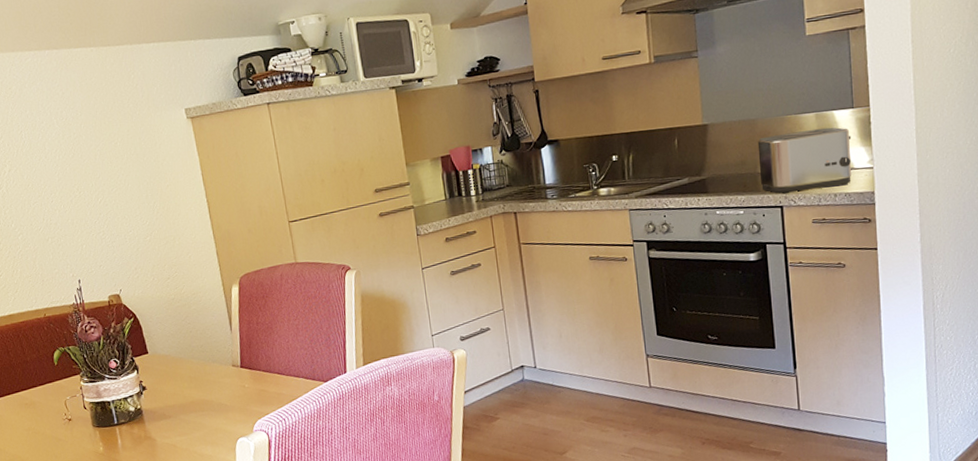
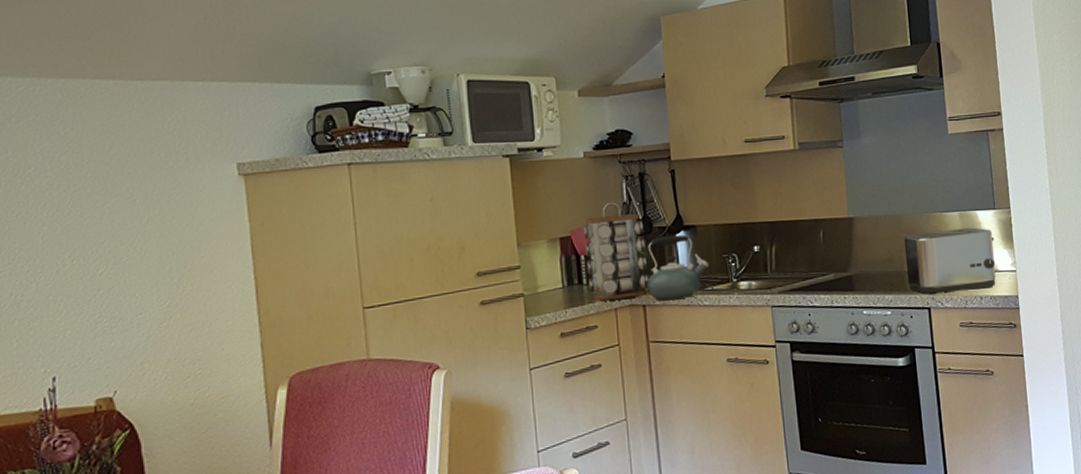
spice rack: none [460,122,519,211] -> present [583,202,649,302]
kettle: none [517,148,573,208] -> present [647,234,710,300]

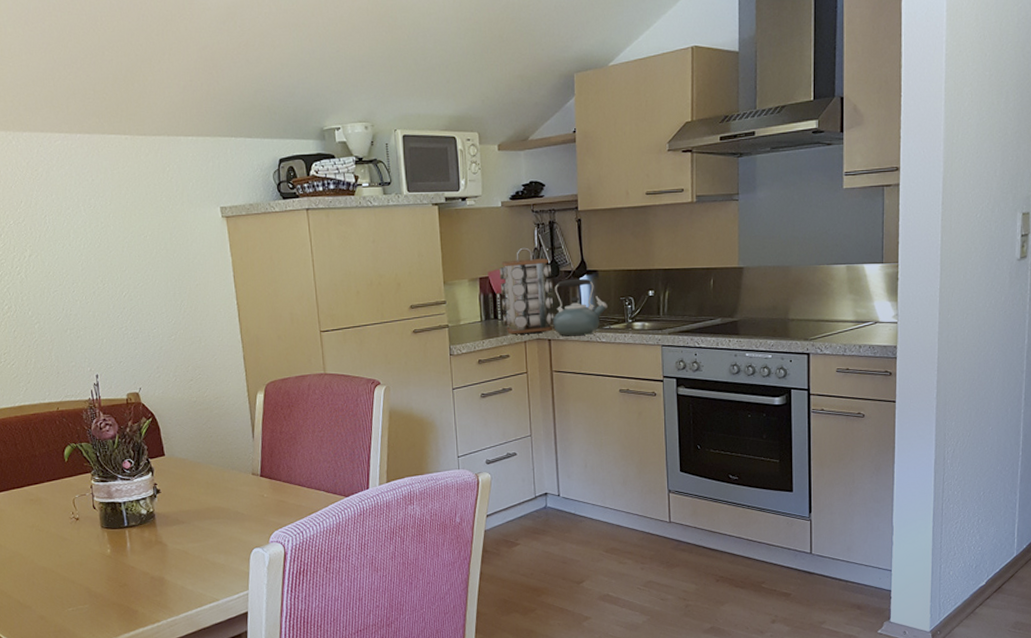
toaster: present [904,227,996,295] -> none [789,280,879,342]

